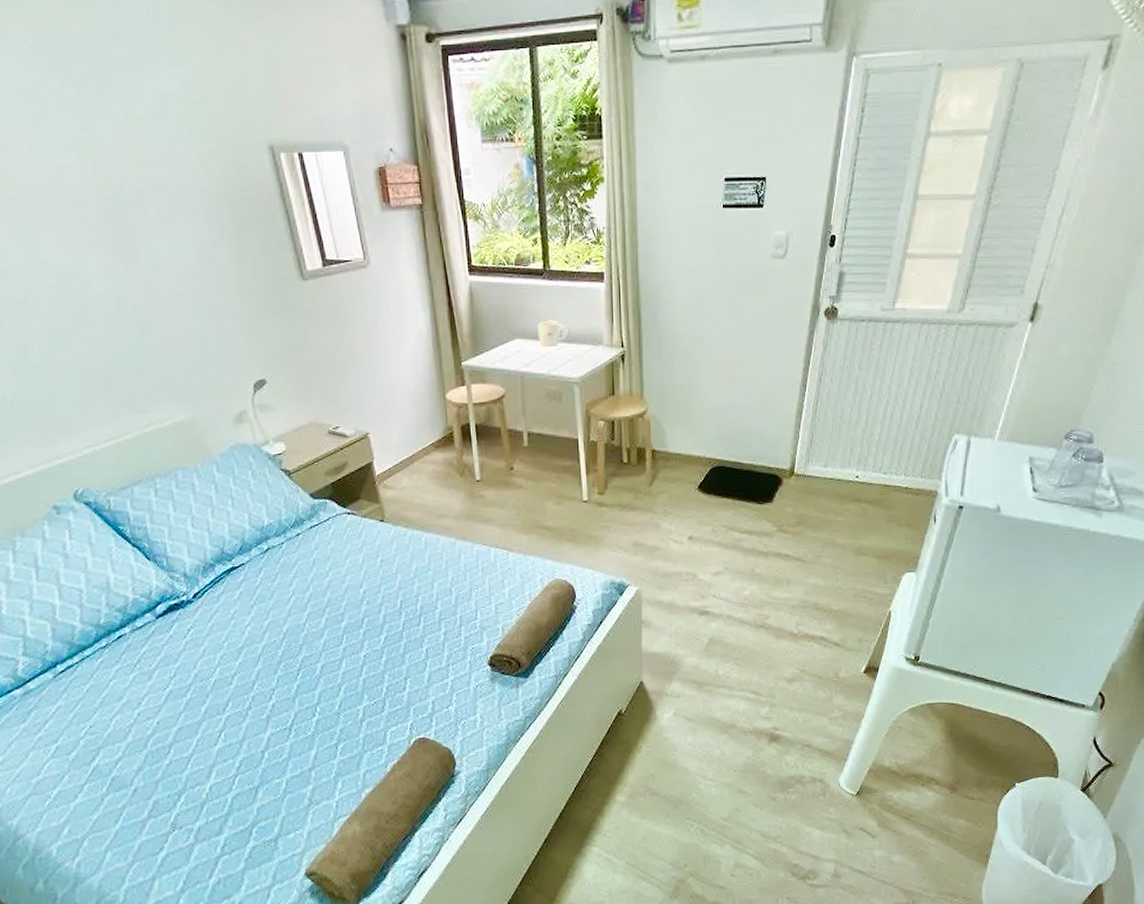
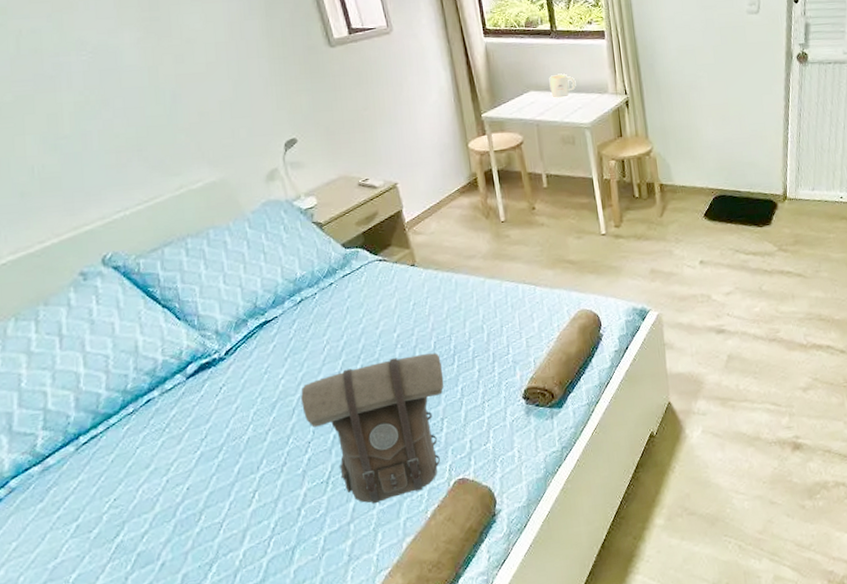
backpack: none [266,612,409,754] -> present [301,353,444,504]

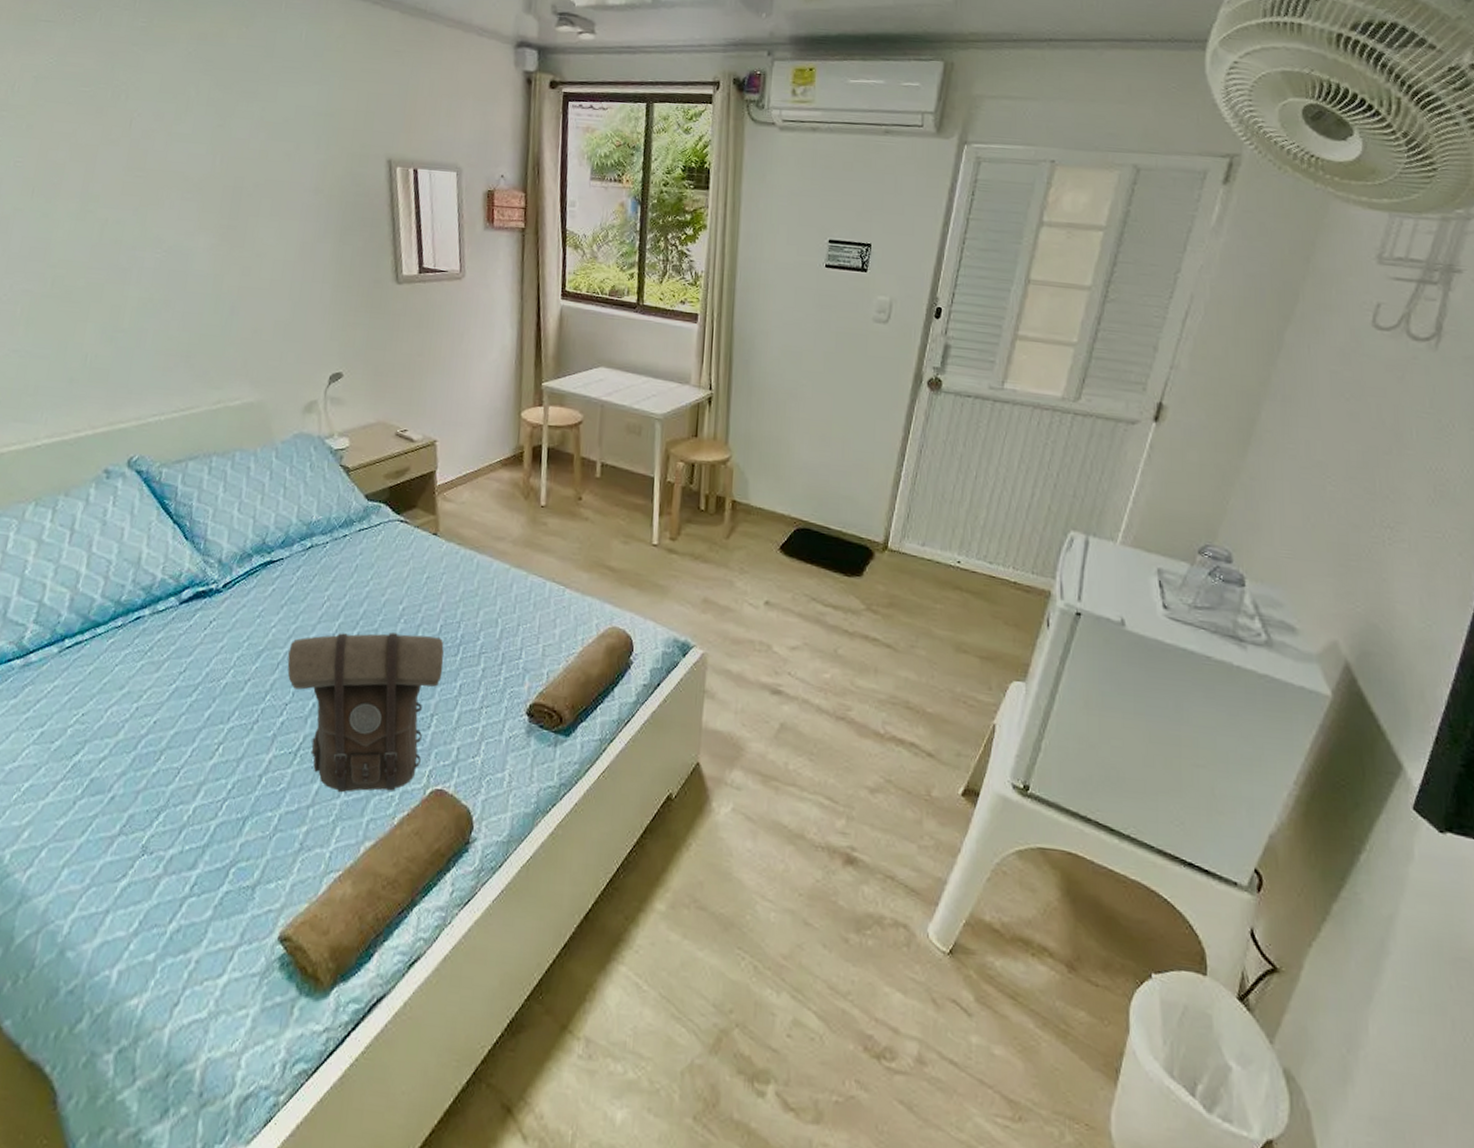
mug: present [549,74,575,98] -> none [624,354,654,381]

